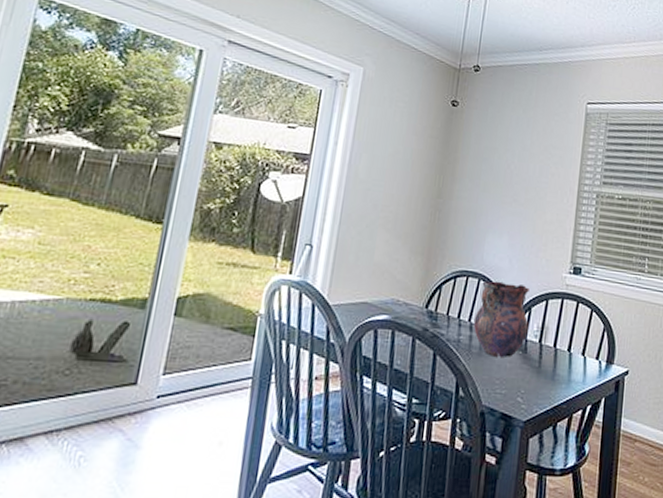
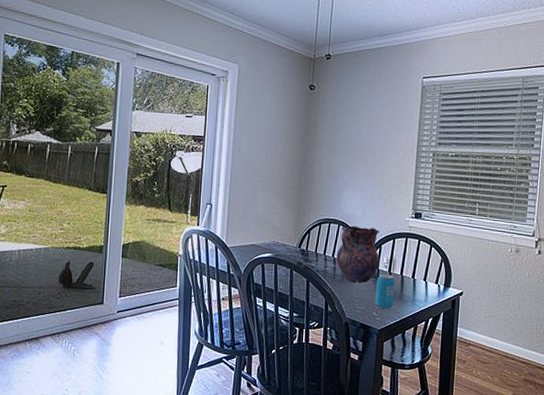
beverage can: none [520,345,547,393] -> present [374,273,395,309]

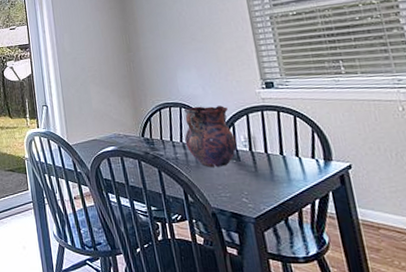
beverage can: present [374,273,395,309] -> none [238,153,266,194]

